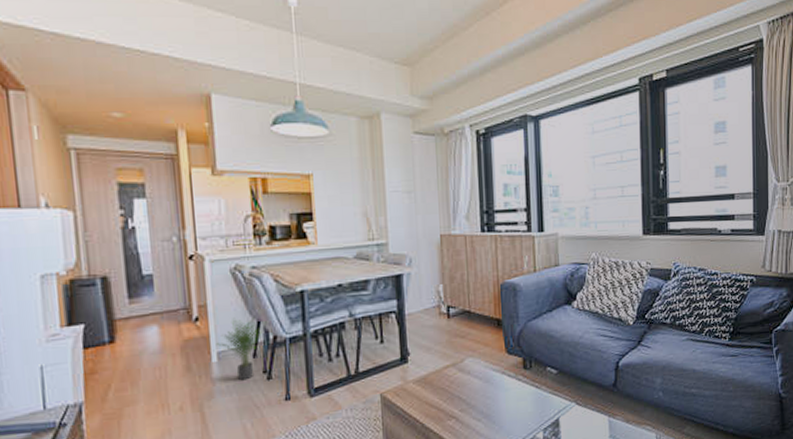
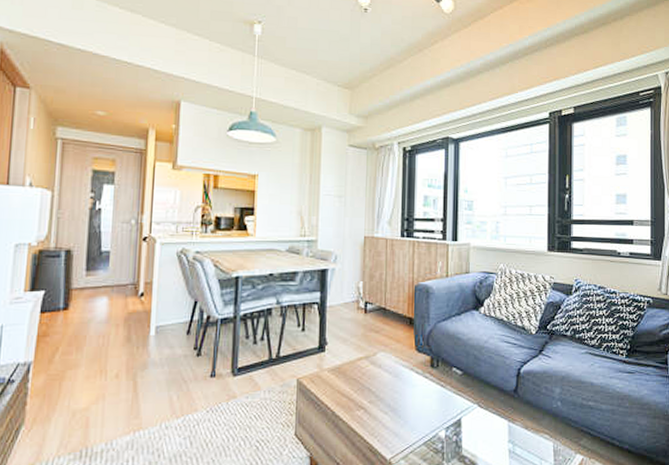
potted plant: present [215,316,261,381] -> none [155,296,197,355]

